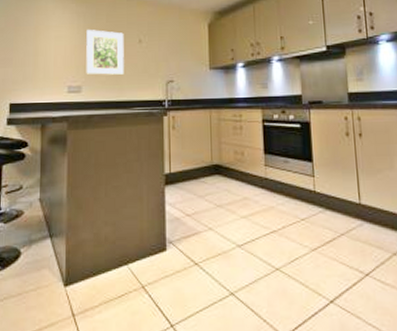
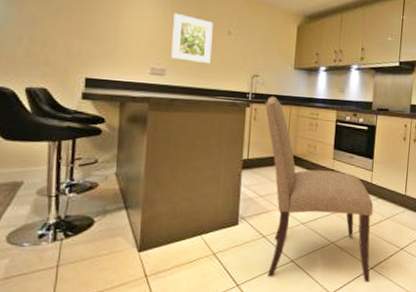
chair: none [182,101,332,321] -> present [264,96,374,282]

